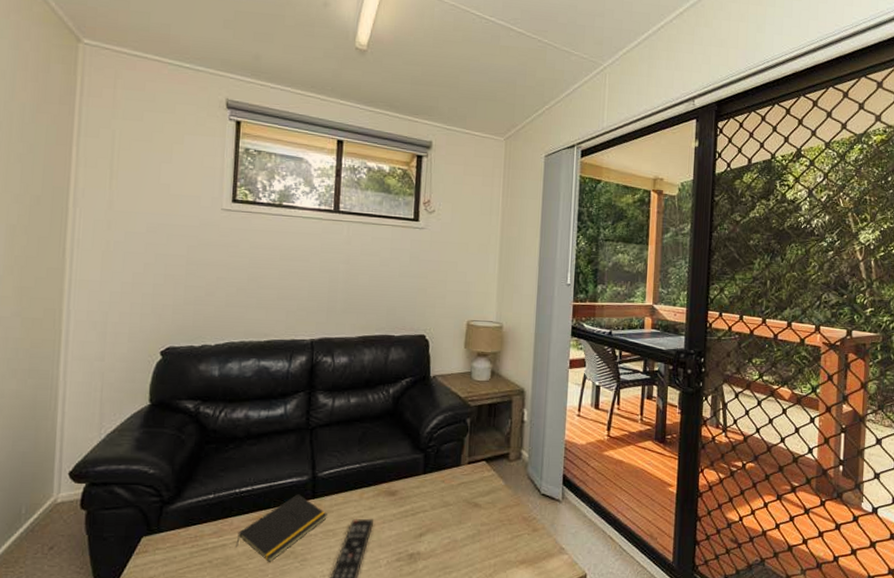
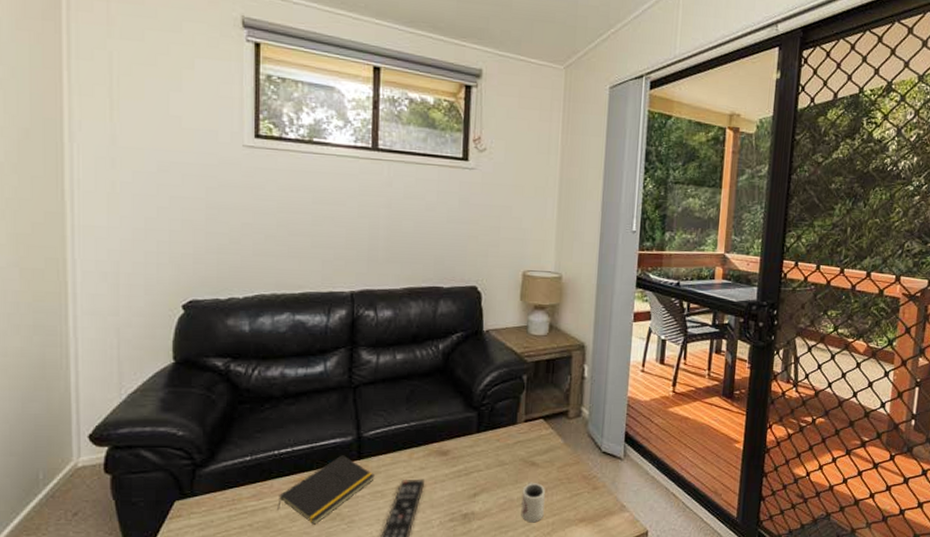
cup: none [464,523,487,564] -> present [521,482,545,523]

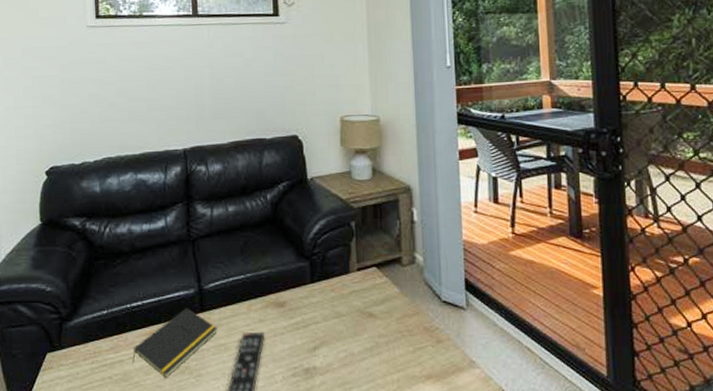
cup: present [521,482,545,523] -> none [362,334,387,379]

